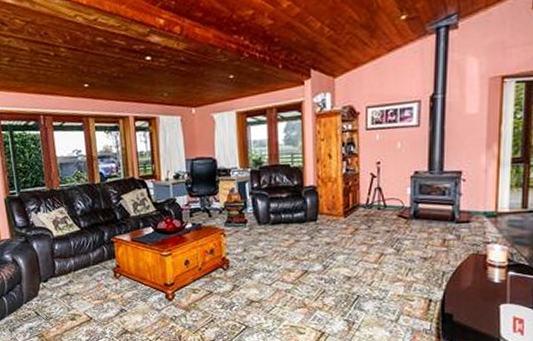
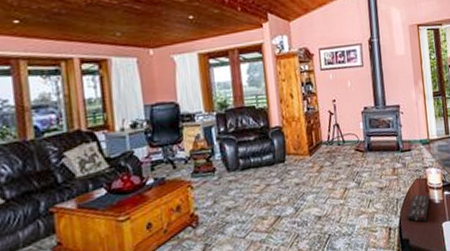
remote control: none [454,269,487,300] -> present [407,194,430,222]

